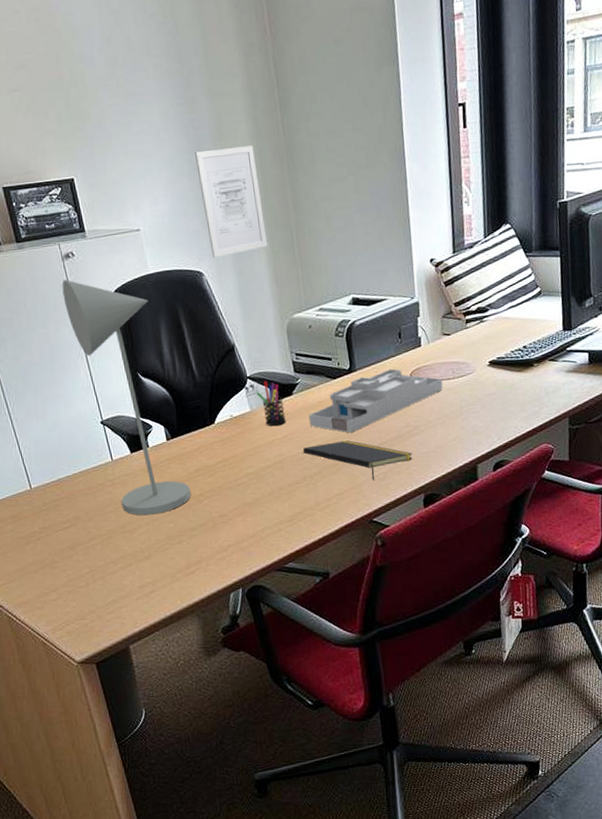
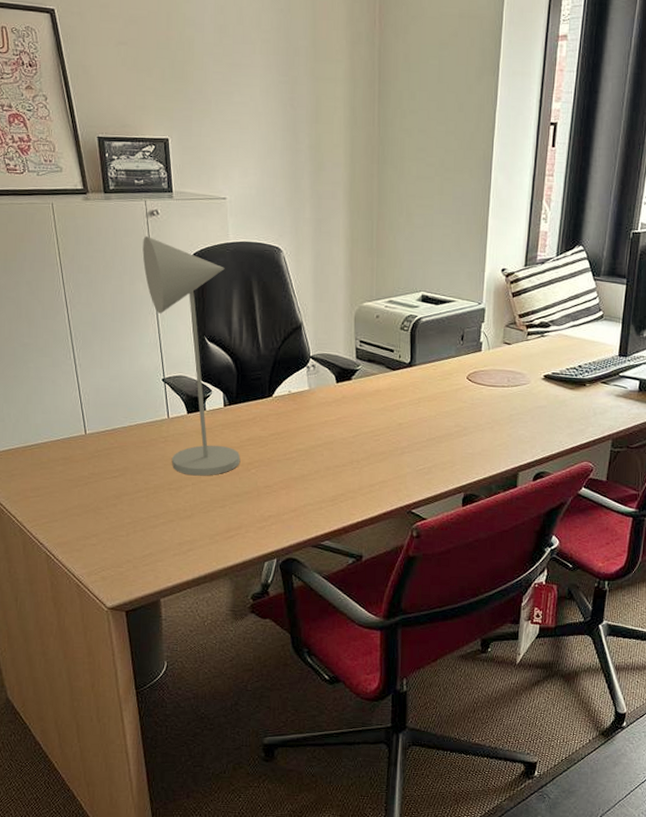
wall art: present [195,145,268,257] -> none [290,131,348,236]
pen holder: present [256,380,286,427] -> none [317,362,342,408]
notepad: present [302,440,413,481] -> none [353,431,458,474]
desk organizer: present [308,368,443,433] -> none [363,368,497,425]

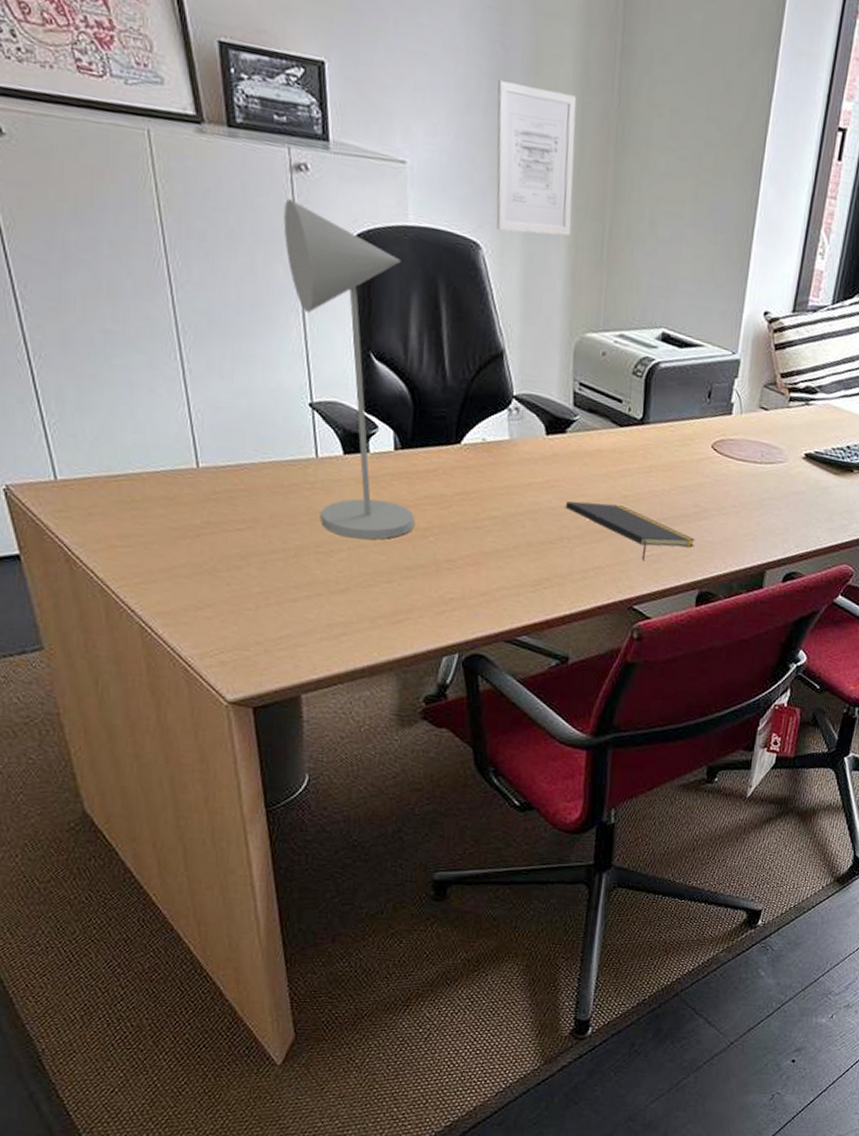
wall art: none [290,131,348,236] -> present [496,80,577,236]
notepad: none [353,431,458,474] -> present [565,501,695,561]

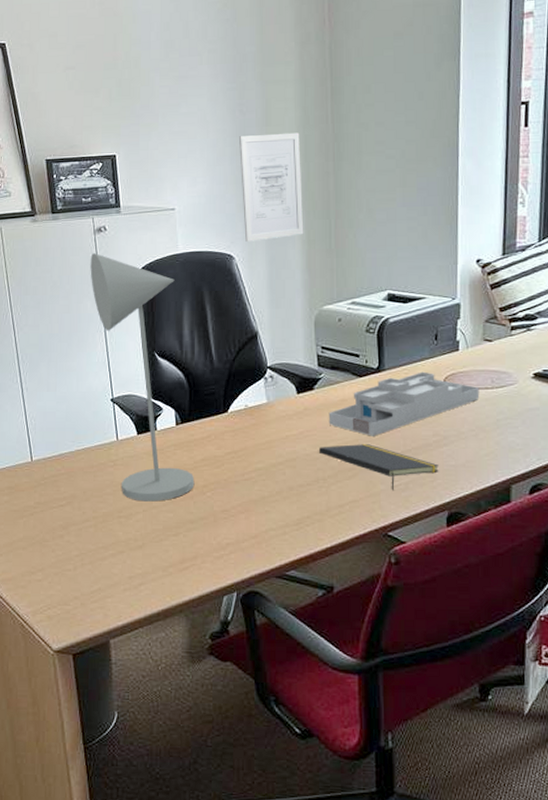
desk organizer: none [579,431,748,498] -> present [328,371,480,436]

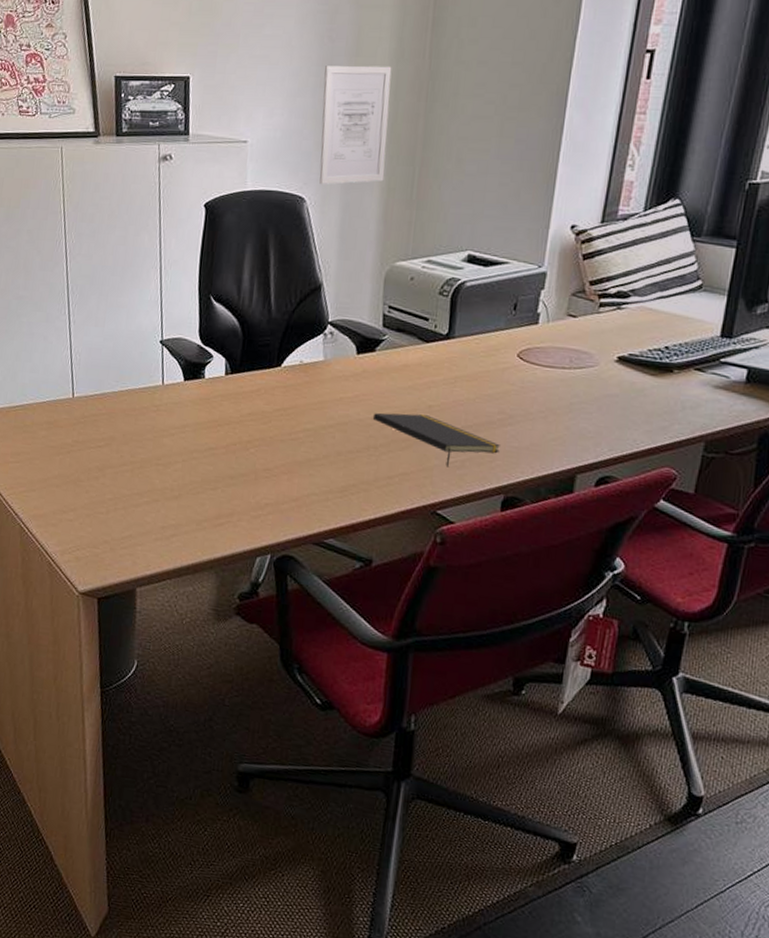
desk lamp: present [90,253,195,502] -> none [150,183,239,453]
desk organizer: present [328,371,480,436] -> none [387,343,556,408]

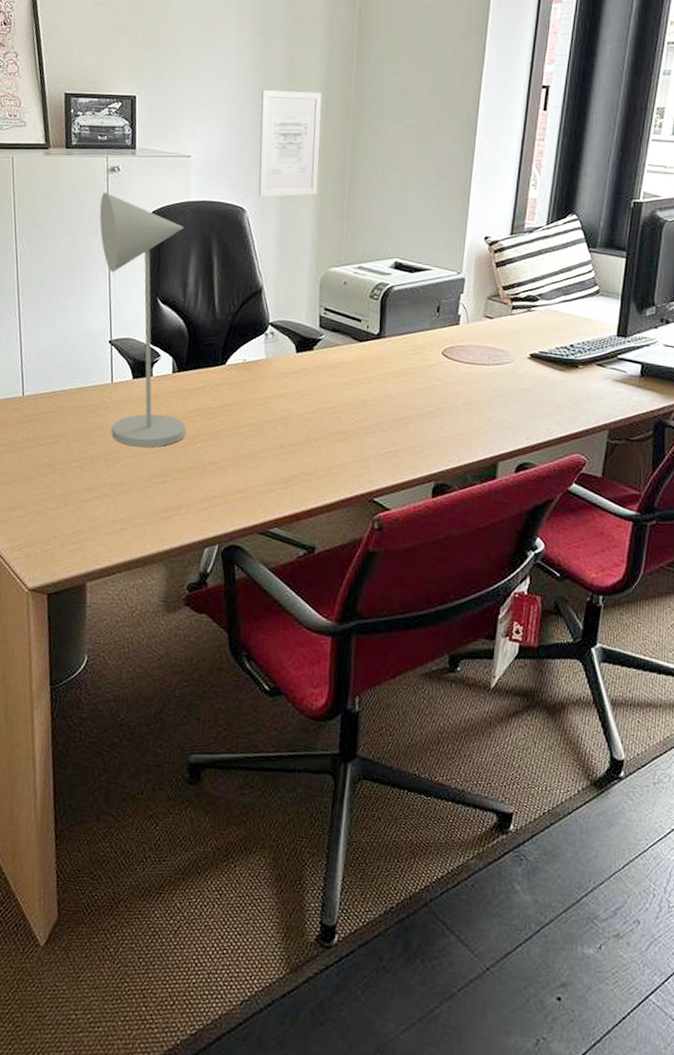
desk lamp: none [150,183,239,453] -> present [99,192,186,448]
notepad: present [372,413,500,468] -> none [312,407,429,458]

